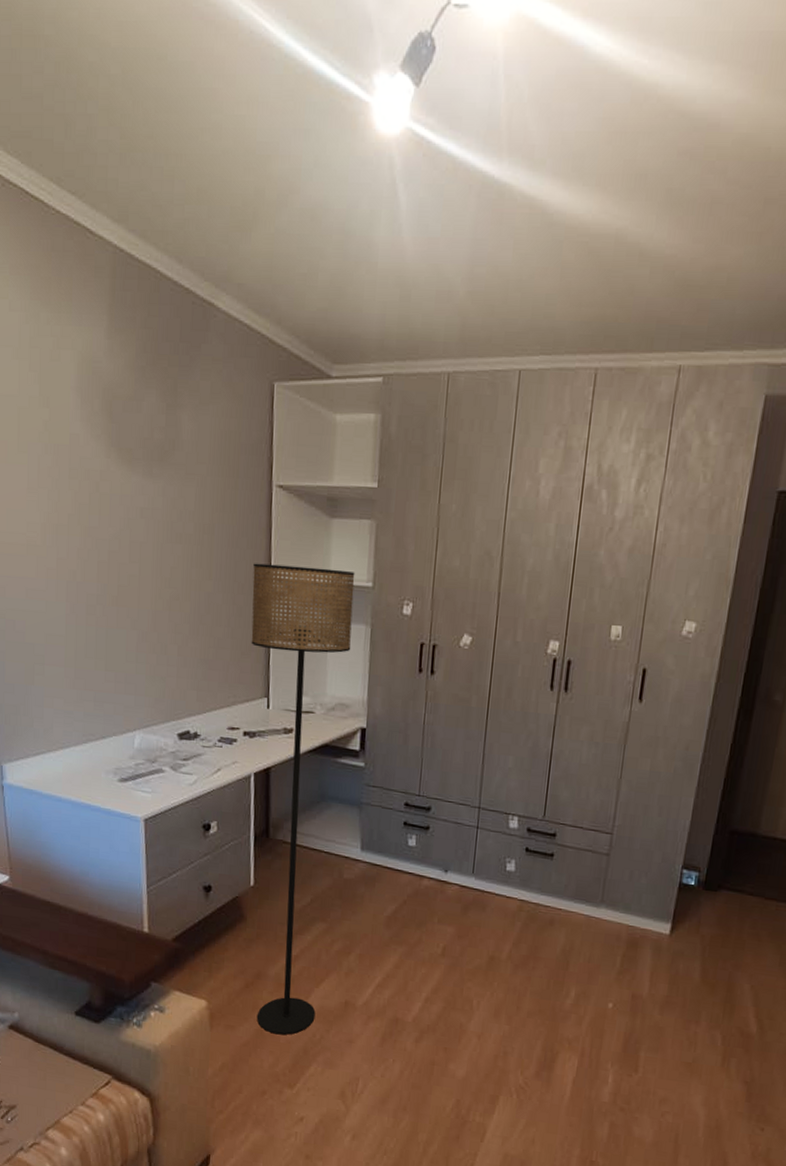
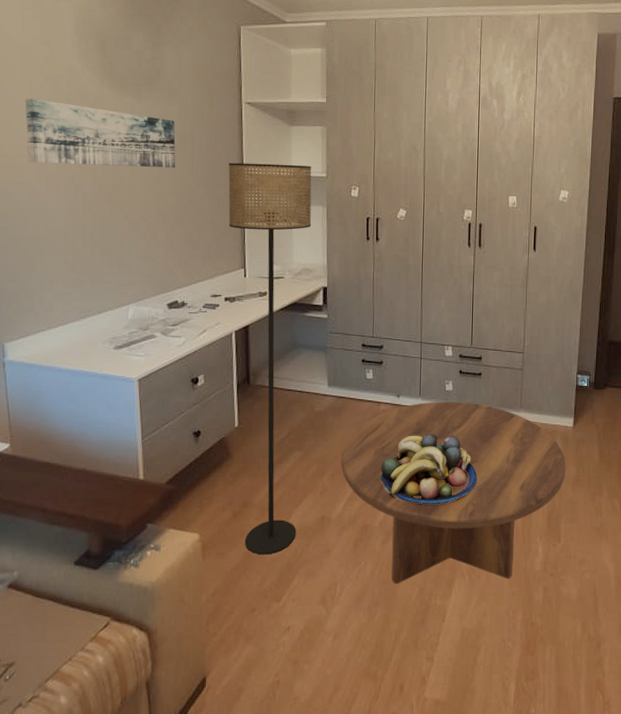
wall art: none [22,473,192,568] -> present [25,98,176,169]
coffee table: none [371,882,655,1106] -> present [341,401,566,584]
fruit bowl: none [415,920,538,1007] -> present [379,433,478,505]

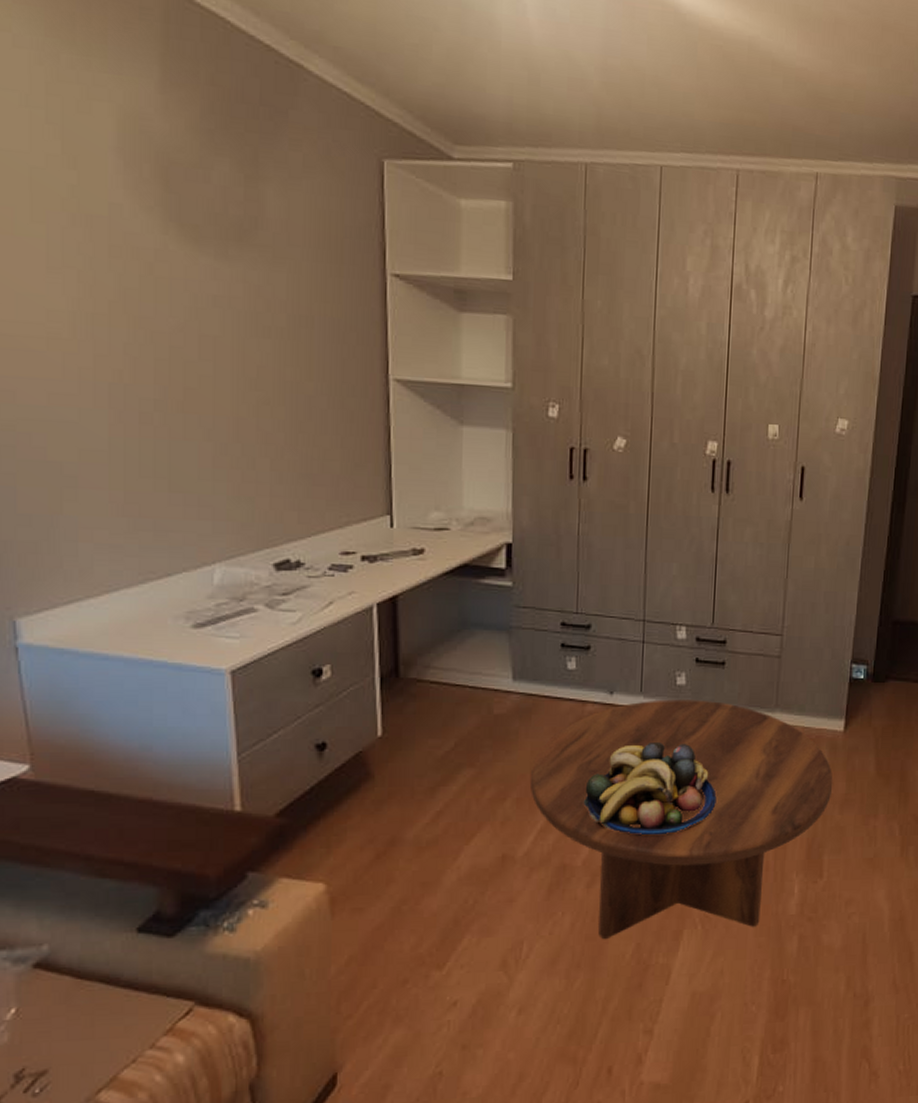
wall art: present [25,98,176,169] -> none [38,248,284,367]
floor lamp: present [228,162,312,555] -> none [366,361,491,909]

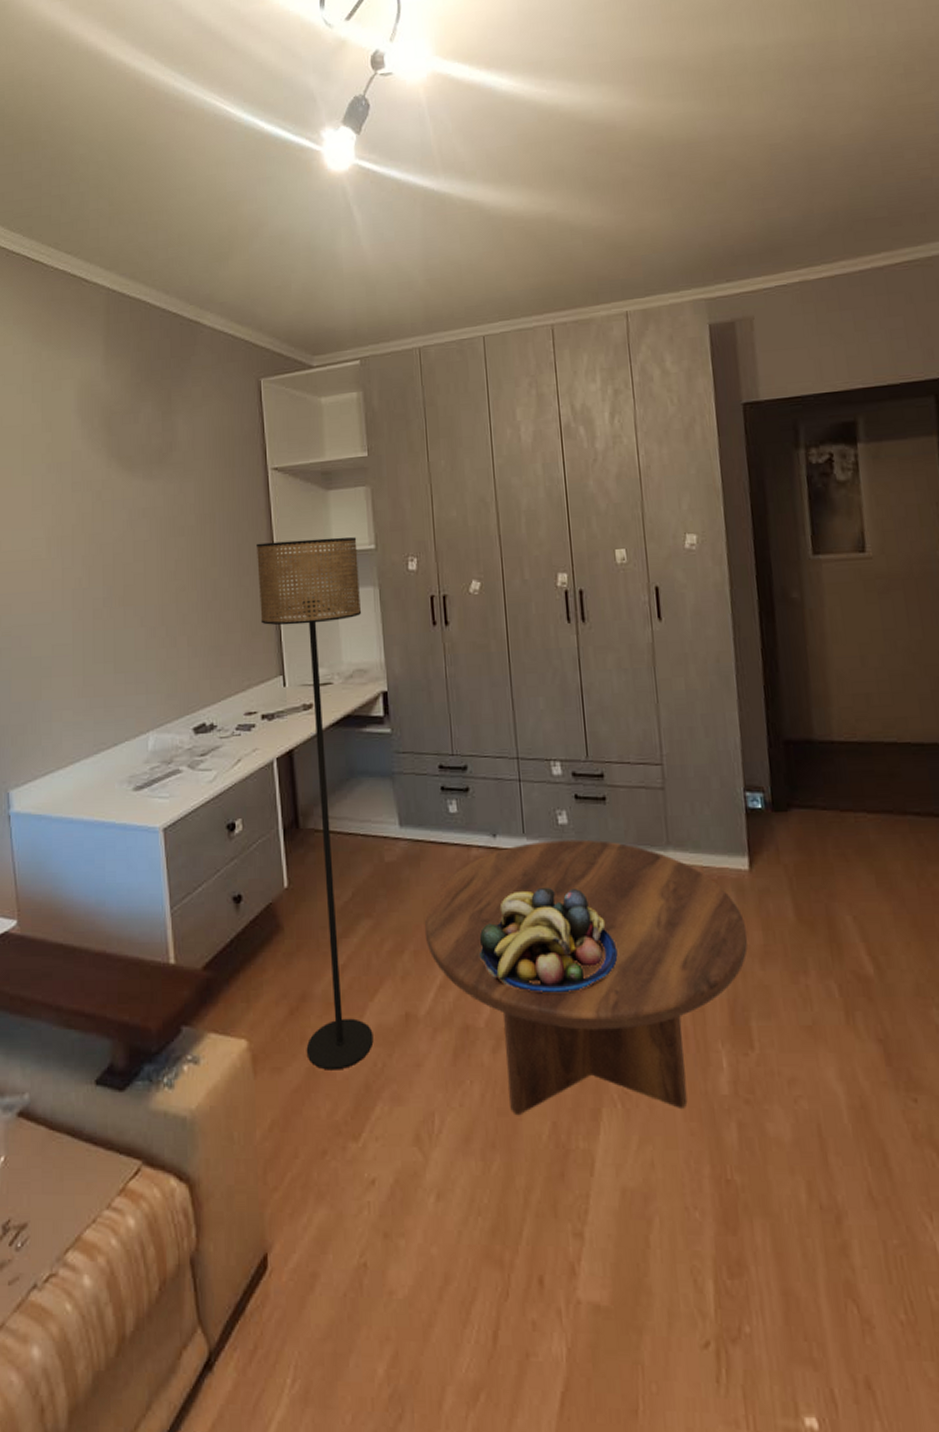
floor lamp: none [366,361,491,909] -> present [256,537,374,1070]

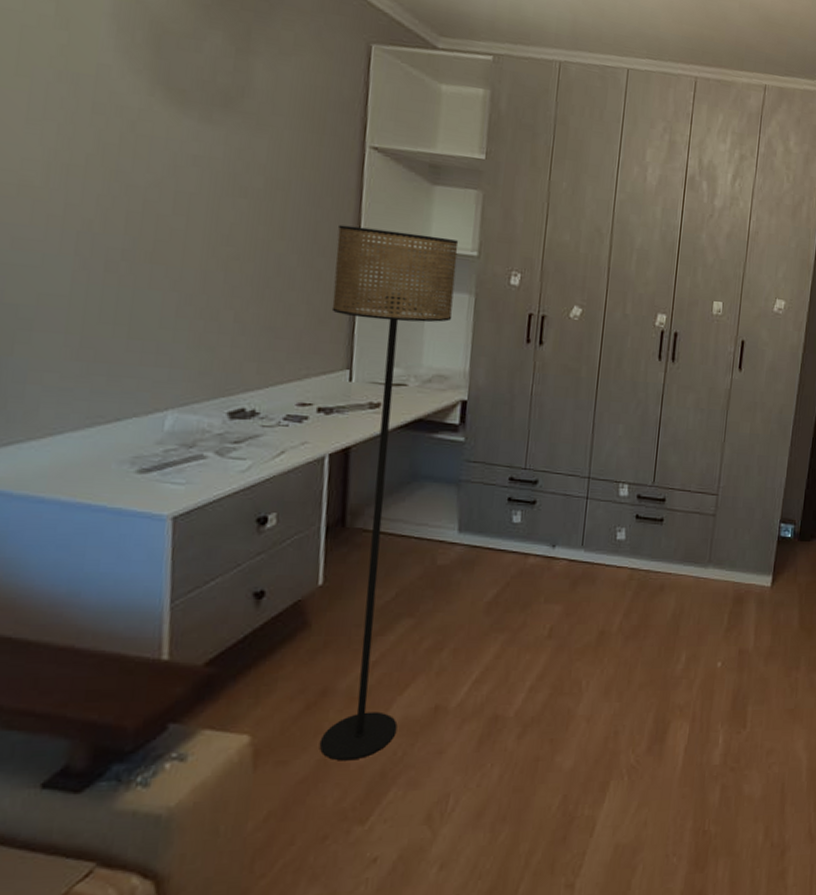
coffee table: present [425,839,748,1116] -> none [468,553,760,792]
fruit bowl: present [478,886,618,994] -> none [519,594,649,686]

